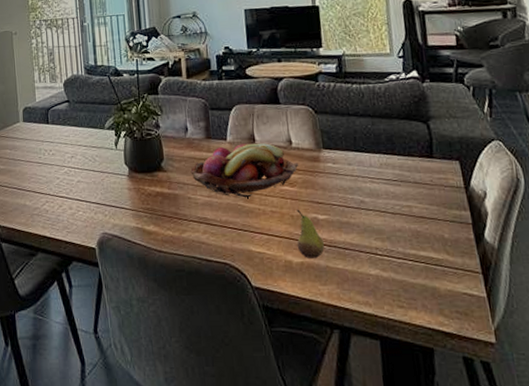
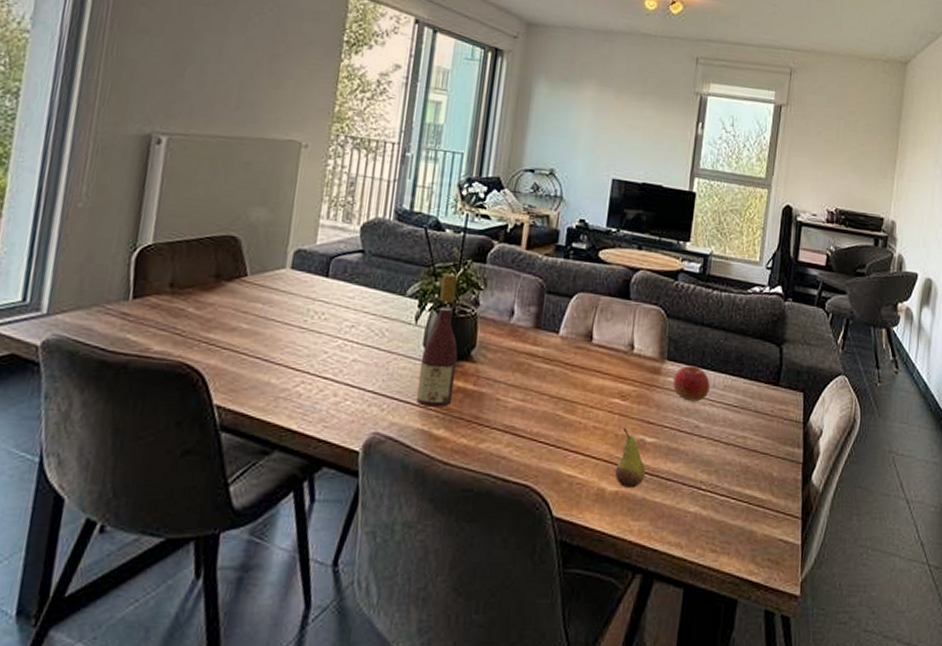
wine bottle: none [125,107,155,210] -> present [416,273,458,408]
fruit basket: present [190,143,299,198] -> none [506,340,637,408]
apple: none [332,151,367,181] -> present [673,365,710,402]

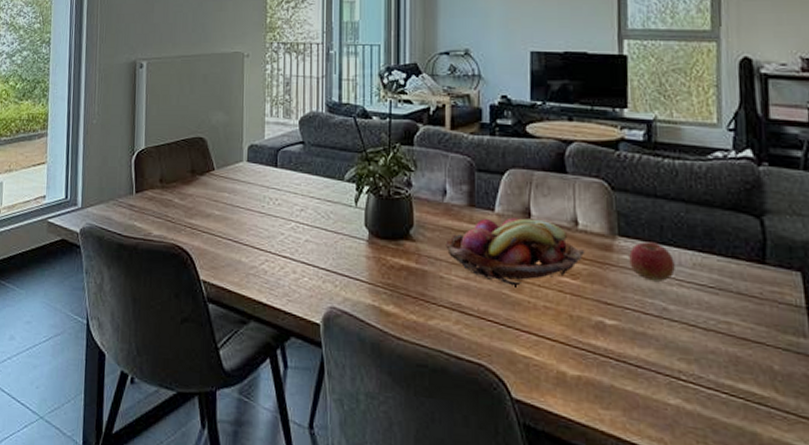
wine bottle: present [416,273,458,408] -> none [364,158,398,285]
fruit basket: none [506,340,637,408] -> present [445,218,585,286]
fruit: present [614,427,646,488] -> none [574,308,610,373]

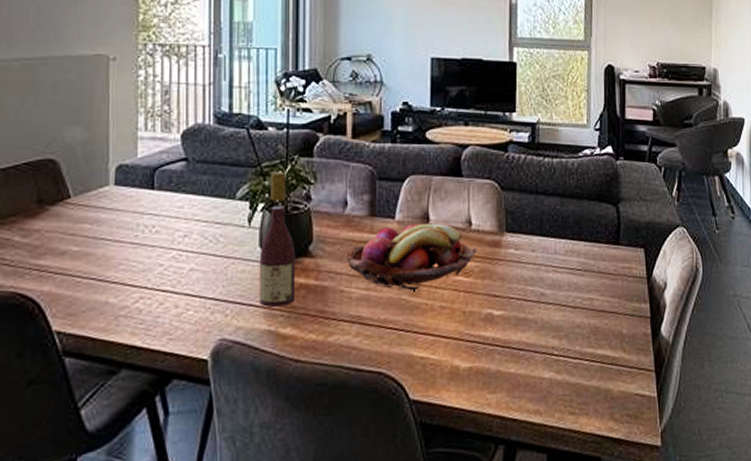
wine bottle: none [364,158,398,285] -> present [259,171,296,307]
apple: present [629,242,675,282] -> none [515,235,551,270]

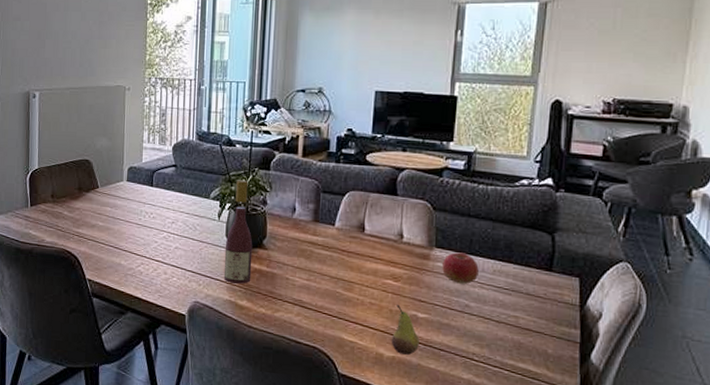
fruit basket: present [346,223,478,291] -> none [292,231,407,286]
fruit: none [466,304,497,363] -> present [391,304,419,355]
apple: none [515,235,551,270] -> present [442,252,479,284]

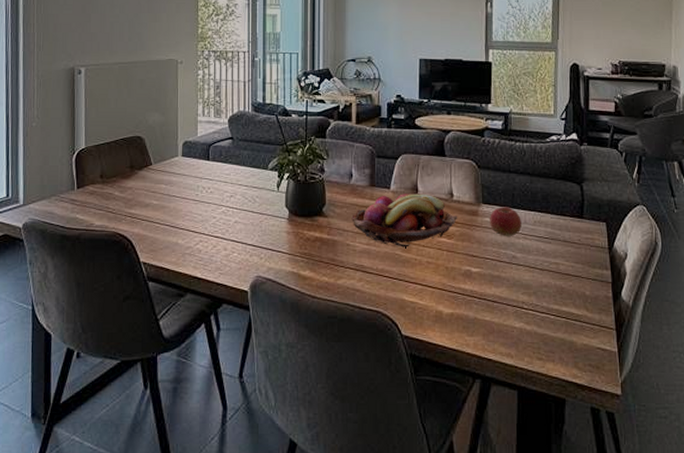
wine bottle: present [223,180,253,284] -> none [285,149,313,254]
fruit basket: none [292,231,407,286] -> present [351,193,458,247]
fruit: present [391,304,419,355] -> none [448,261,474,310]

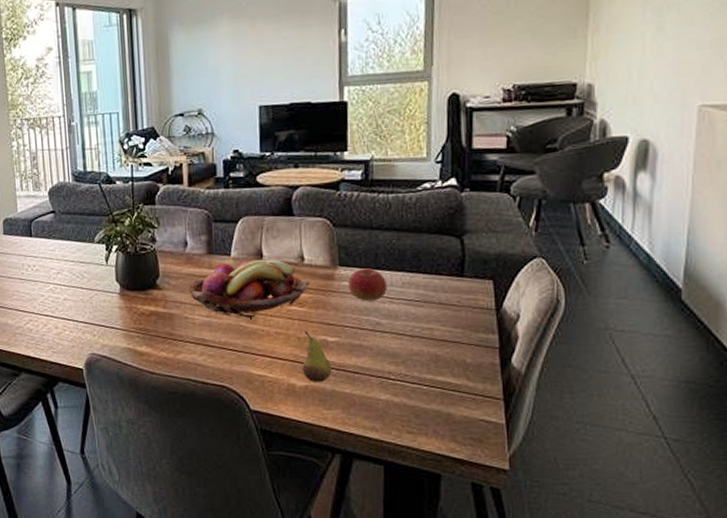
fruit: none [448,261,474,310] -> present [302,331,332,382]

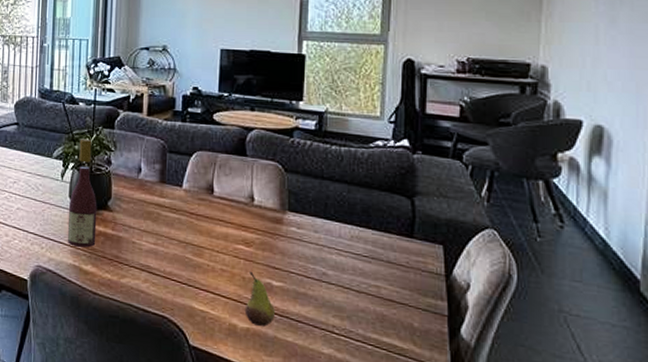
wine bottle: none [116,218,148,330] -> present [67,138,97,248]
fruit basket: present [189,259,311,318] -> none [138,193,259,252]
apple: present [348,268,387,301] -> none [296,216,335,251]

